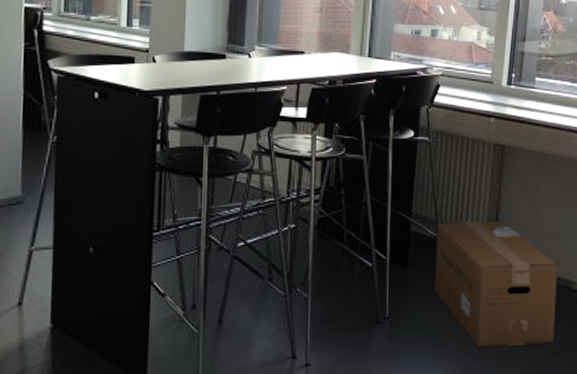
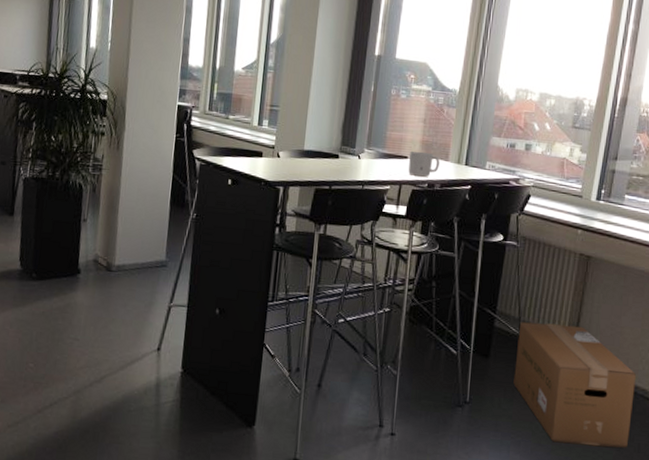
mug: none [306,45,340,73] -> present [408,151,440,177]

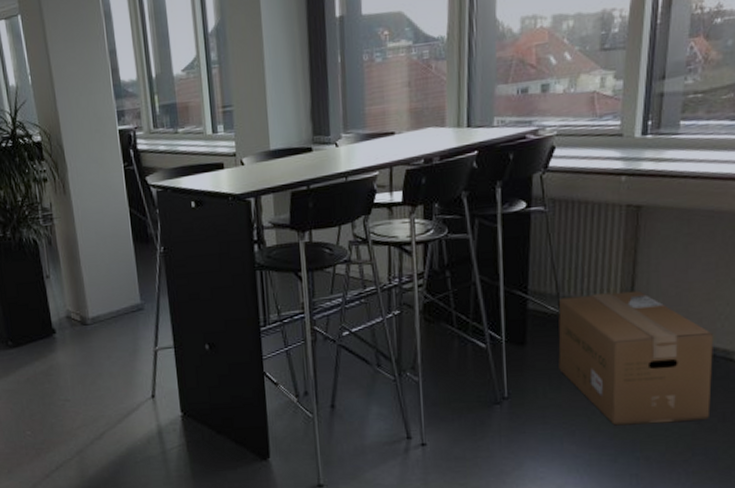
mug: present [408,151,440,177] -> none [397,121,435,154]

